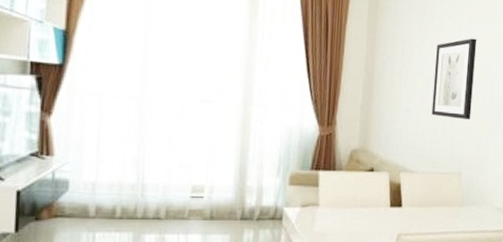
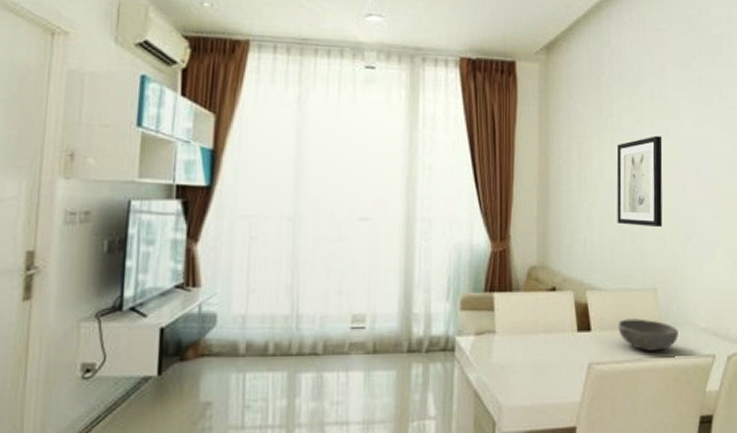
bowl: none [425,198,477,226] -> present [618,319,679,351]

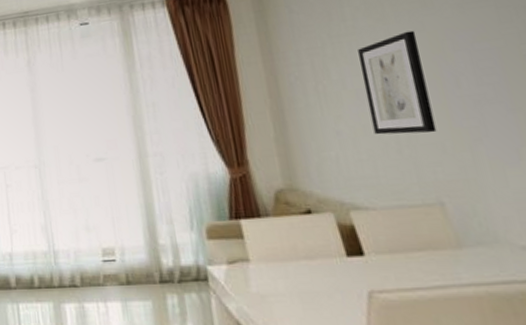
bowl: present [618,319,679,351] -> none [398,239,489,277]

